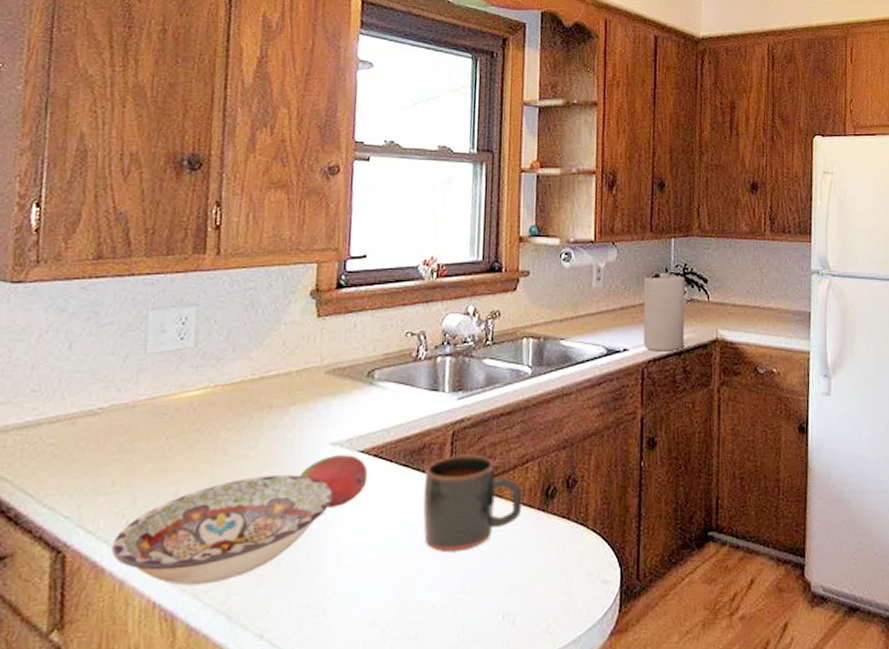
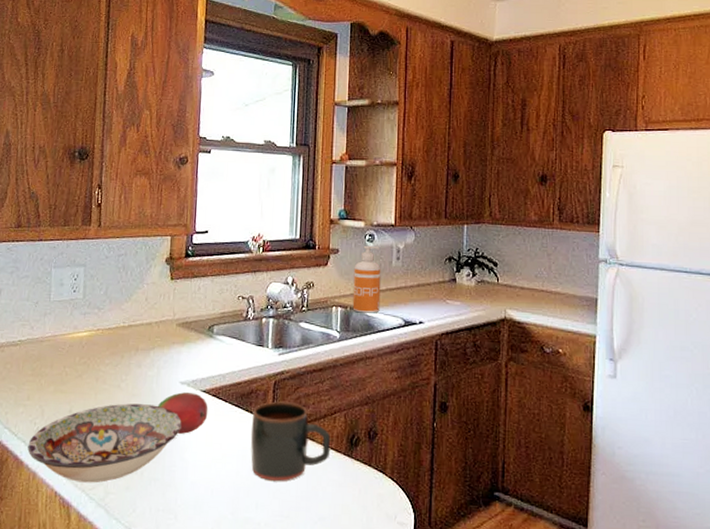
soap dispenser: none [546,265,579,343] -> present [352,245,381,314]
paper towel holder: present [643,272,685,352] -> none [437,255,476,327]

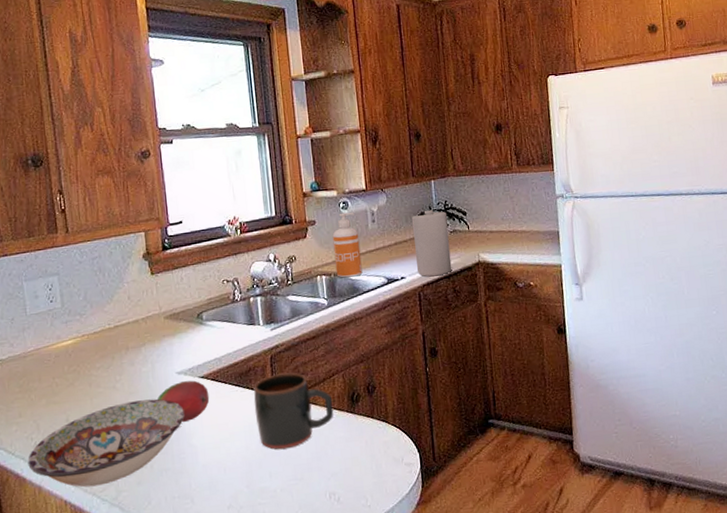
paper towel holder: none [437,255,476,327] -> present [411,209,452,277]

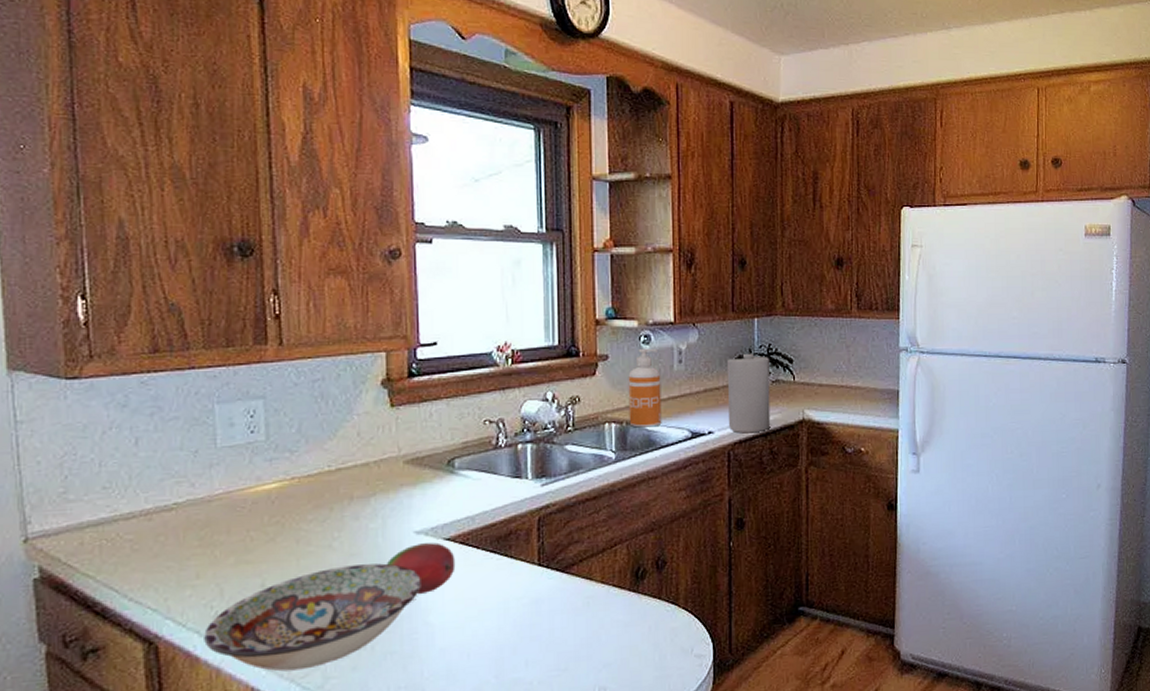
mug: present [253,372,334,449] -> none [512,539,613,632]

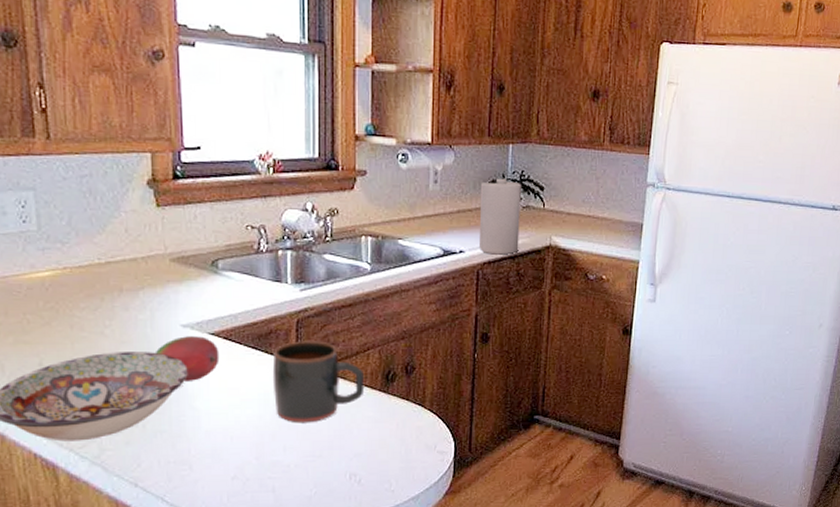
mug: none [512,539,613,632] -> present [272,341,365,422]
soap dispenser: present [628,348,662,428] -> none [384,166,417,243]

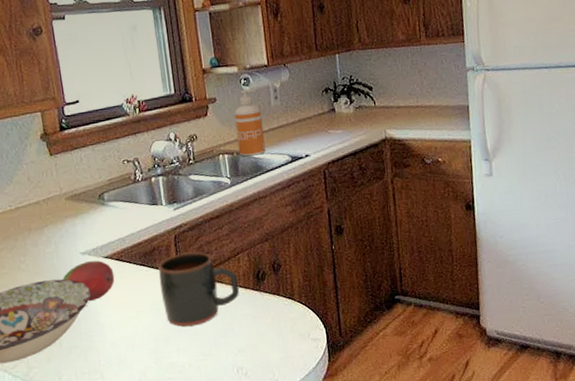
soap dispenser: none [384,166,417,243] -> present [234,89,266,157]
paper towel holder: present [479,178,521,255] -> none [315,85,358,154]

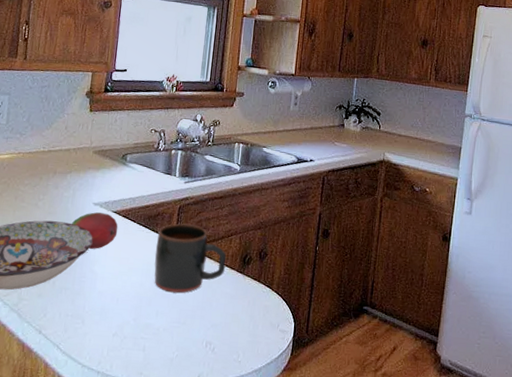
soap dispenser: present [234,89,266,157] -> none [253,91,281,151]

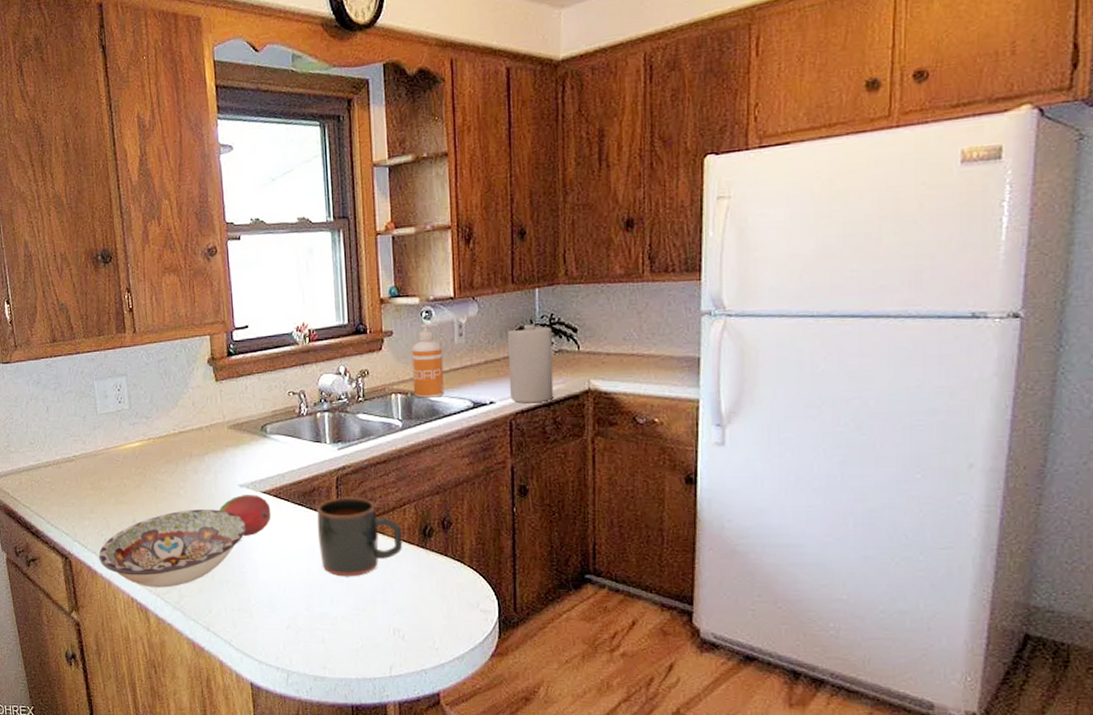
soap dispenser: none [253,91,281,151] -> present [411,323,444,398]
paper towel holder: none [326,103,362,166] -> present [507,323,554,404]

